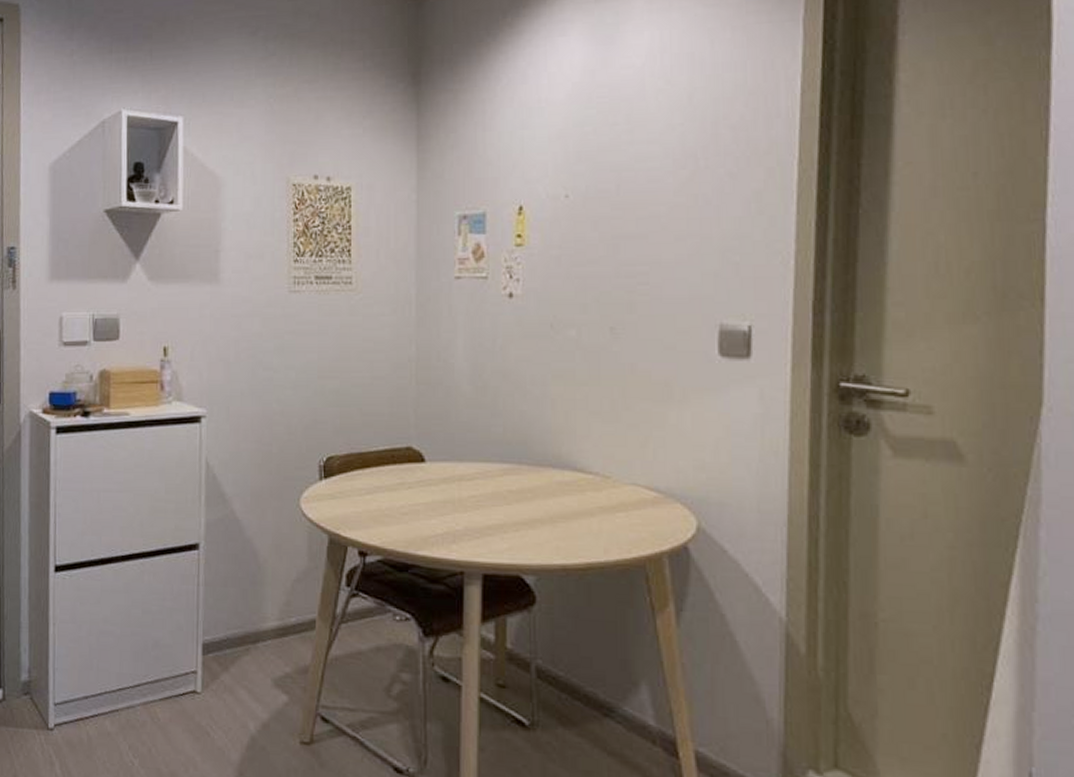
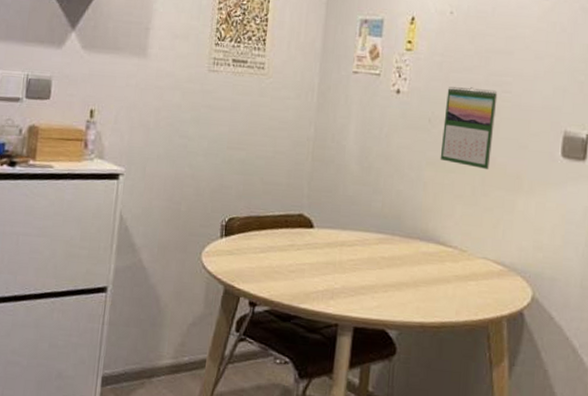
calendar: none [568,282,632,379] -> present [440,87,498,170]

